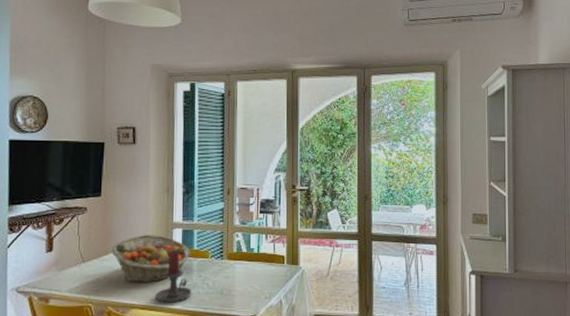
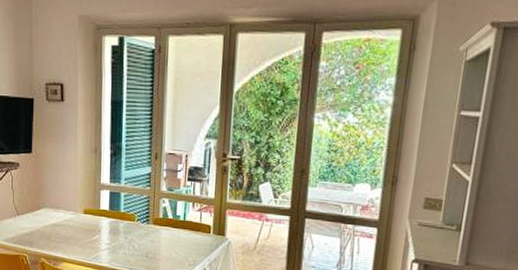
fruit basket: present [111,234,190,283] -> none [42,193,117,240]
candle holder: present [155,249,192,303] -> none [83,210,118,261]

